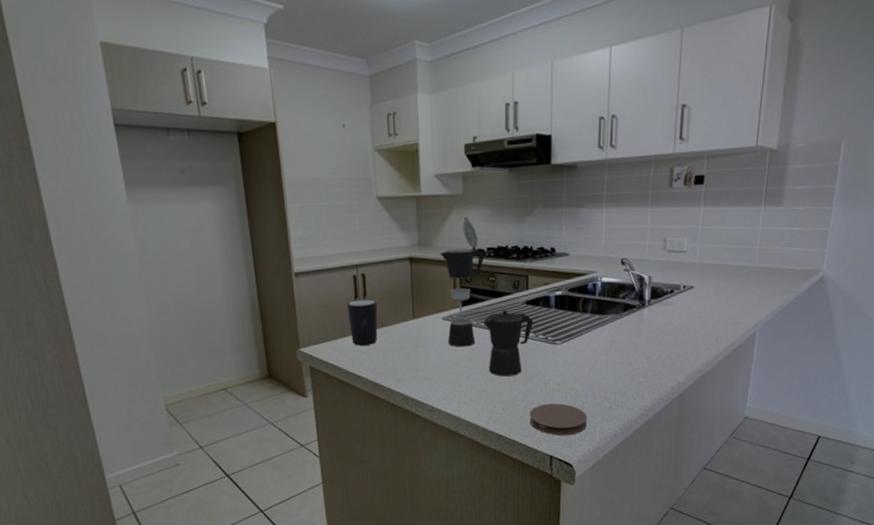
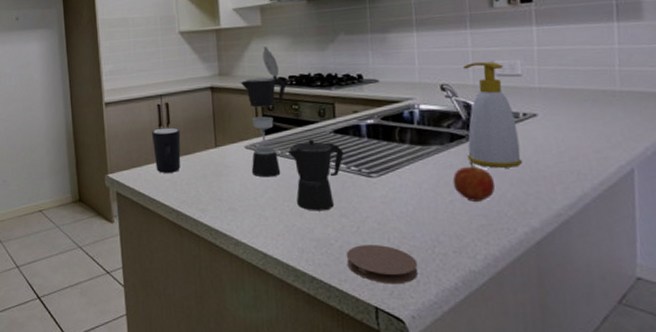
fruit: none [622,328,655,363] -> present [452,162,496,202]
soap bottle: none [636,239,677,334] -> present [464,62,522,168]

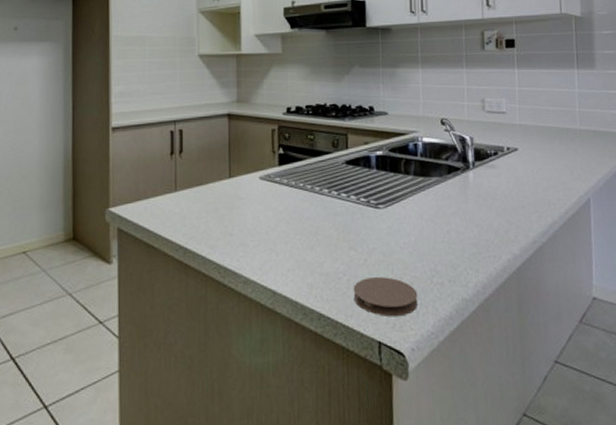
mug: present [151,127,181,173] -> none [161,156,193,206]
coffee maker: present [240,47,344,211] -> none [258,75,355,244]
fruit: present [452,162,496,202] -> none [449,192,485,231]
soap bottle: present [464,62,522,168] -> none [460,99,506,199]

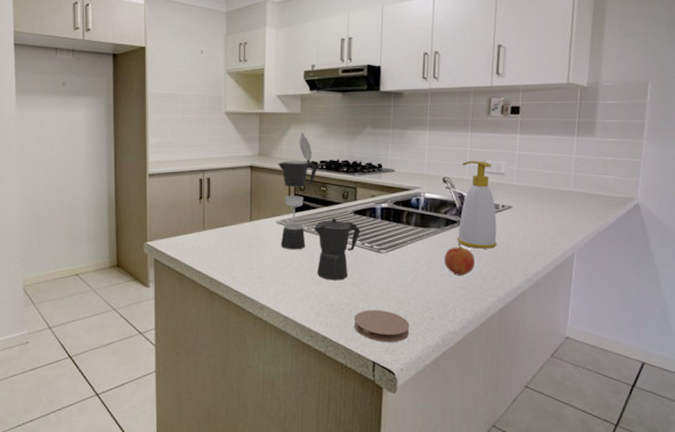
coffee maker: none [258,75,355,244] -> present [277,133,361,281]
fruit: none [449,192,485,231] -> present [444,243,476,276]
soap bottle: none [460,99,506,199] -> present [457,161,497,249]

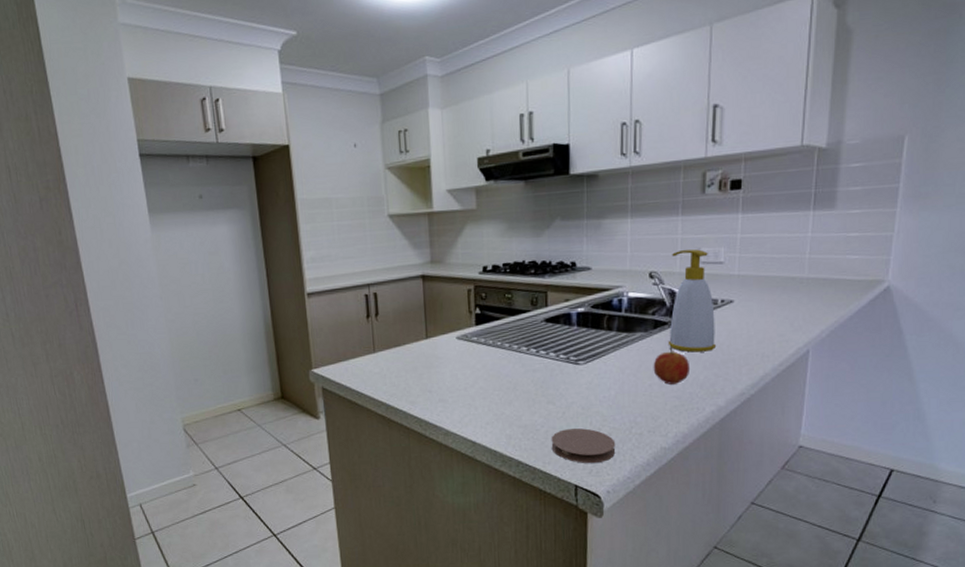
coffee maker: present [277,133,361,281] -> none [452,232,554,399]

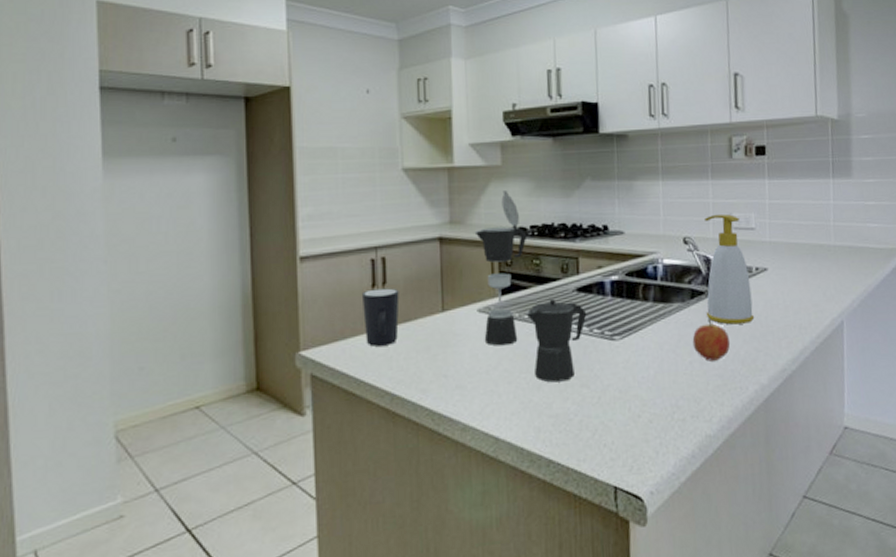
mug: none [358,318,390,366] -> present [361,288,400,347]
coffee maker: none [452,232,554,399] -> present [474,191,587,383]
coaster: present [551,428,616,464] -> none [586,415,658,459]

